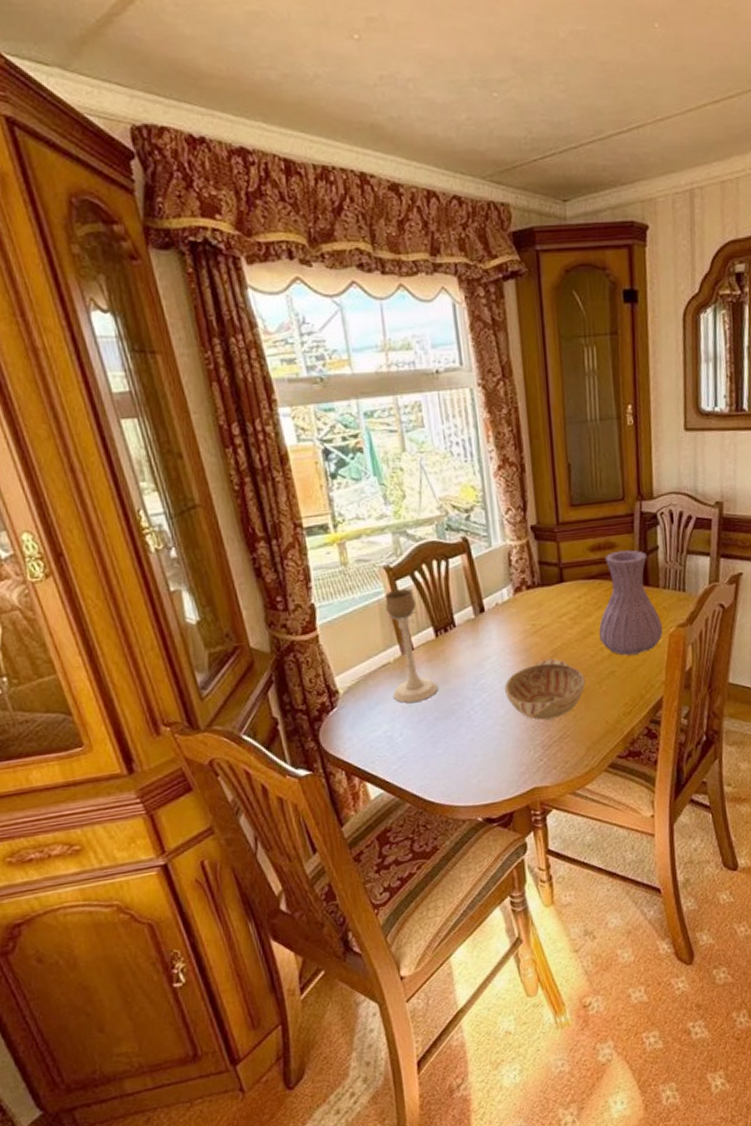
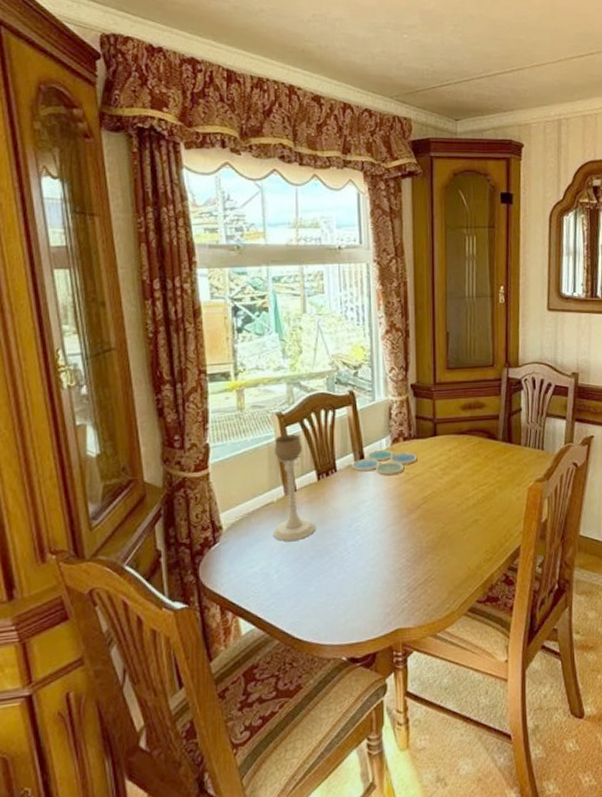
drink coaster: none [472,600,544,629] -> present [352,449,418,476]
decorative bowl: present [504,658,585,720] -> none [376,505,451,563]
vase: present [598,550,663,656] -> none [465,410,522,506]

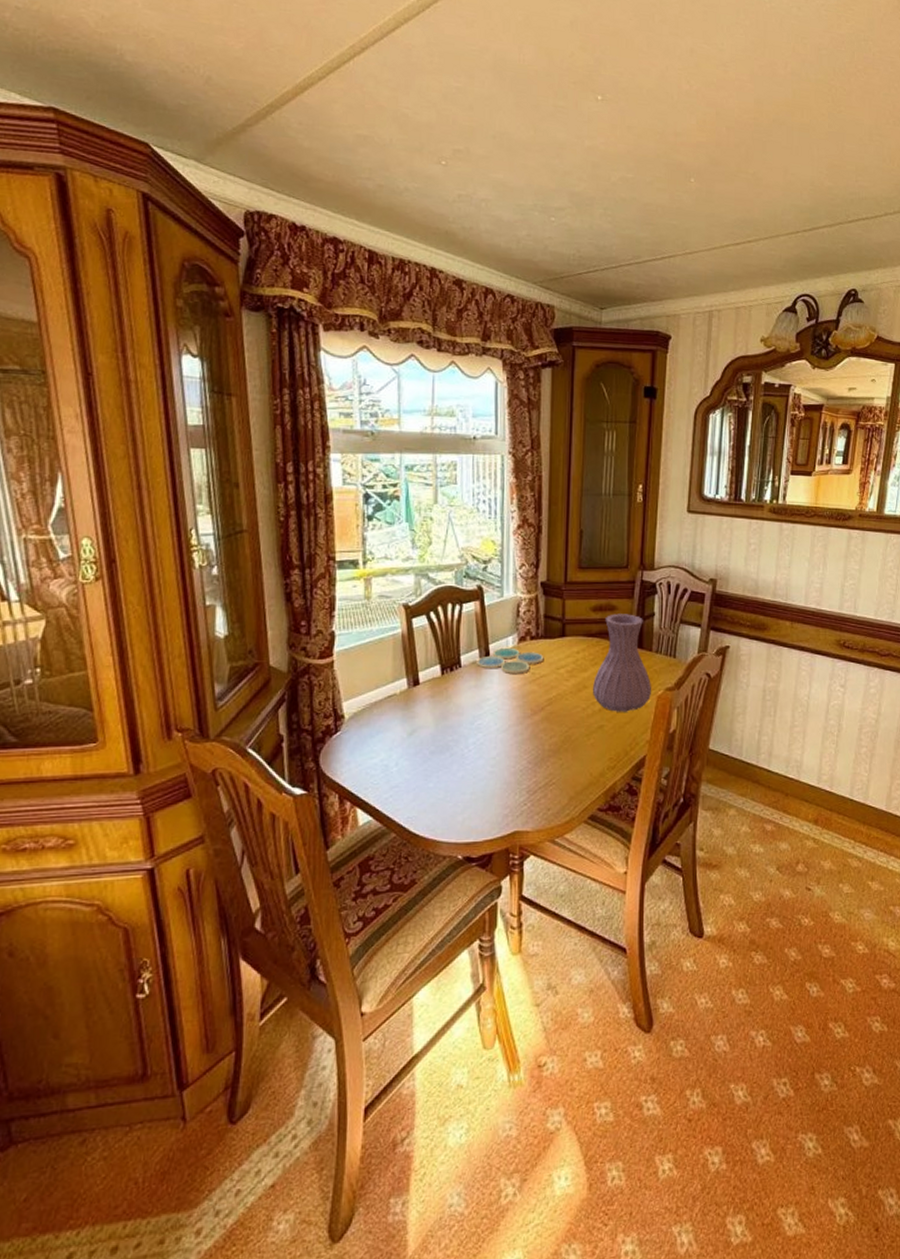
candle holder: present [272,434,315,542] -> none [393,627,437,735]
vase: none [465,410,522,506] -> present [592,613,651,712]

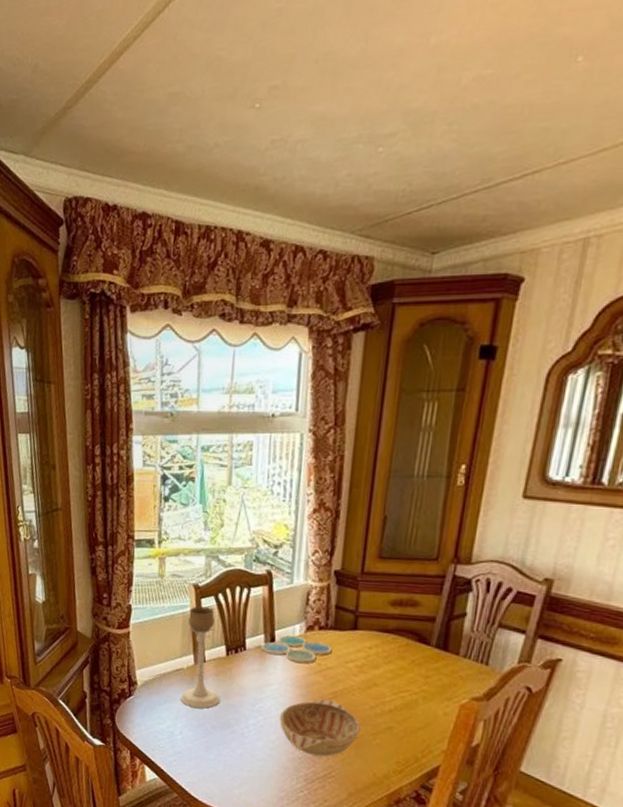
candle holder: none [393,627,437,735] -> present [180,606,220,708]
decorative bowl: none [498,707,575,765] -> present [279,699,360,757]
vase: present [592,613,651,712] -> none [383,610,454,717]

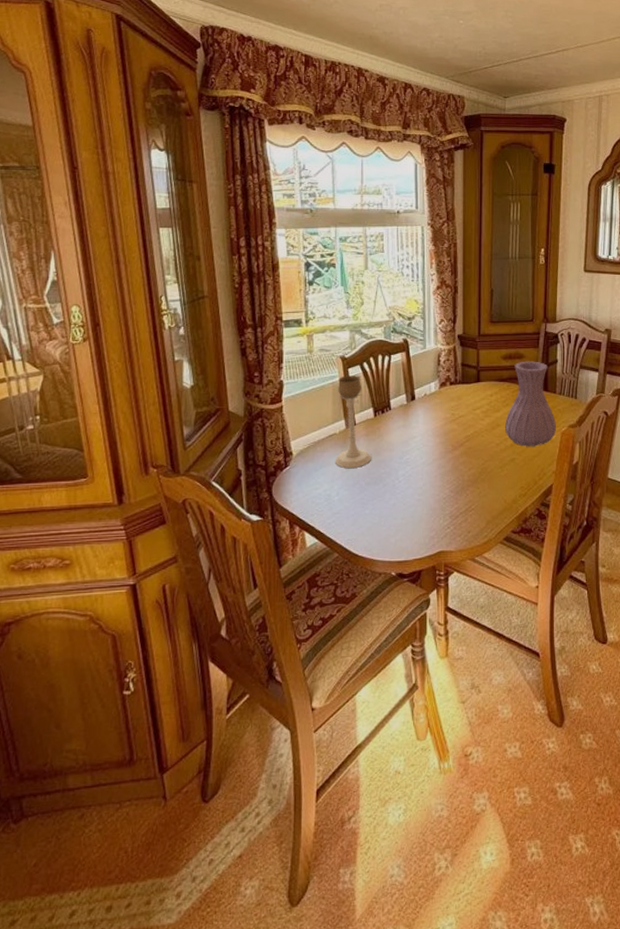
drink coaster: present [261,634,332,664] -> none [404,392,462,416]
decorative bowl: present [279,699,360,757] -> none [424,443,490,494]
vase: none [383,610,454,717] -> present [504,361,556,447]

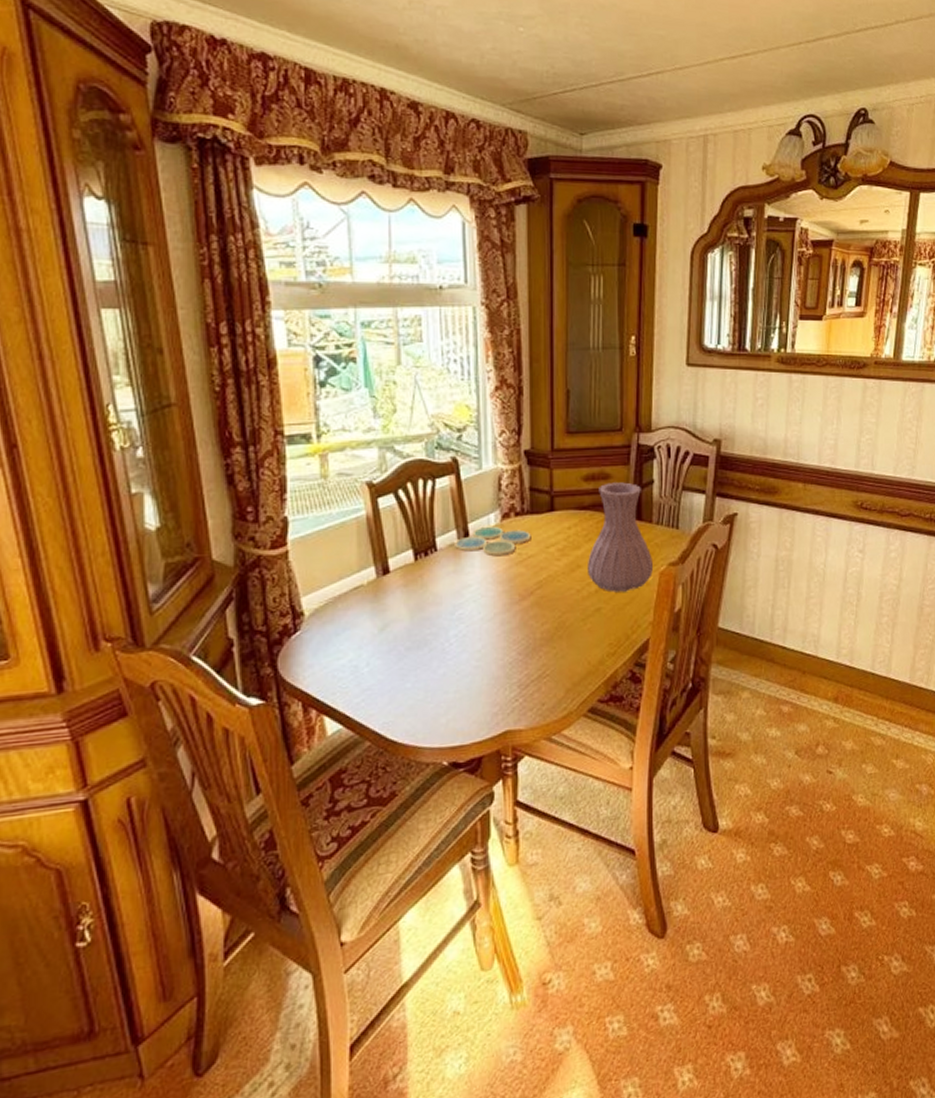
candle holder: present [334,375,371,469] -> none [362,507,412,631]
drink coaster: none [404,392,462,416] -> present [455,526,531,557]

